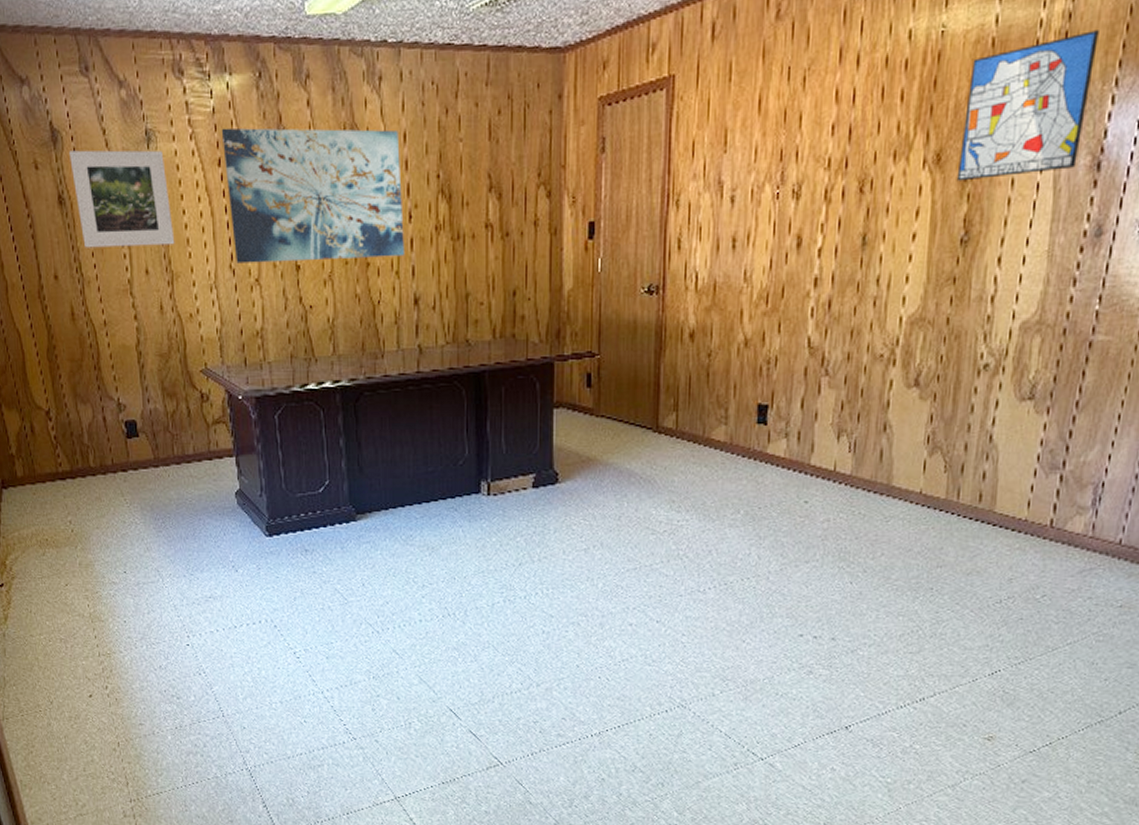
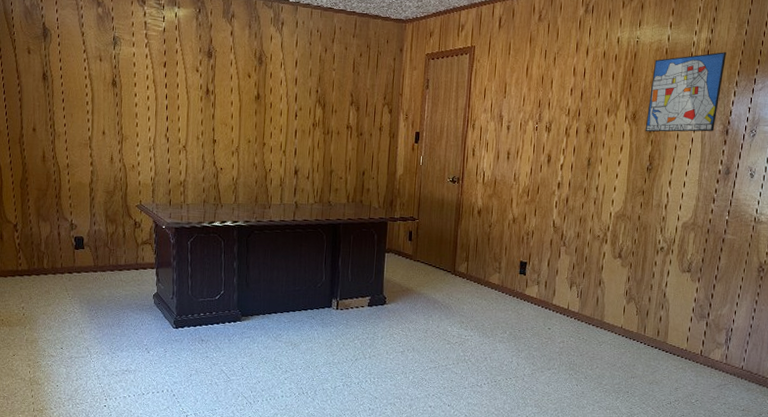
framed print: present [69,150,175,248] -> none [55,44,127,117]
wall art: present [221,127,404,264] -> none [168,42,293,141]

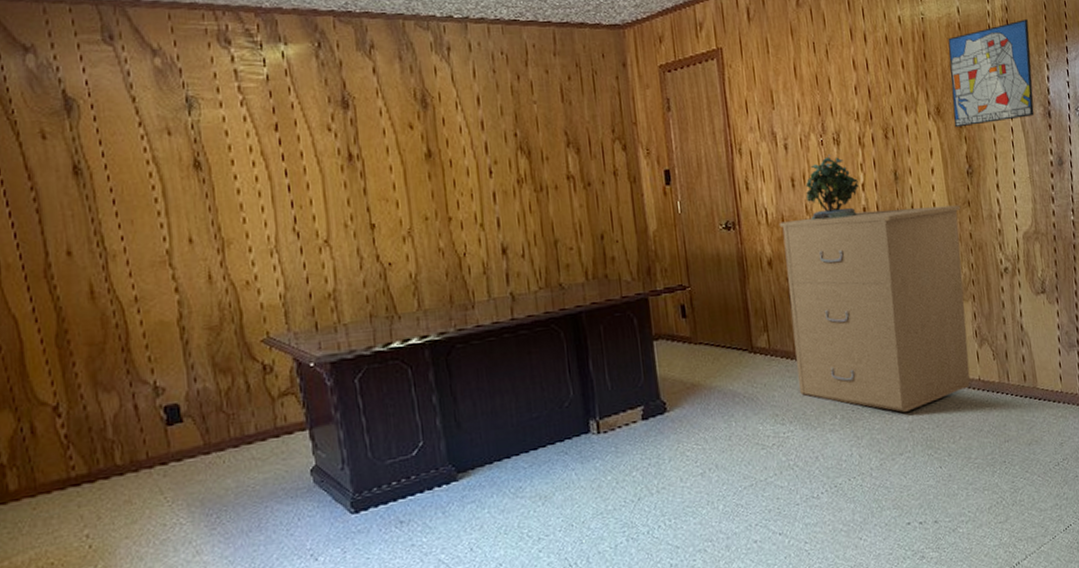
filing cabinet: none [482,183,636,340] -> present [779,205,970,412]
potted plant: none [516,139,559,189] -> present [805,155,860,221]

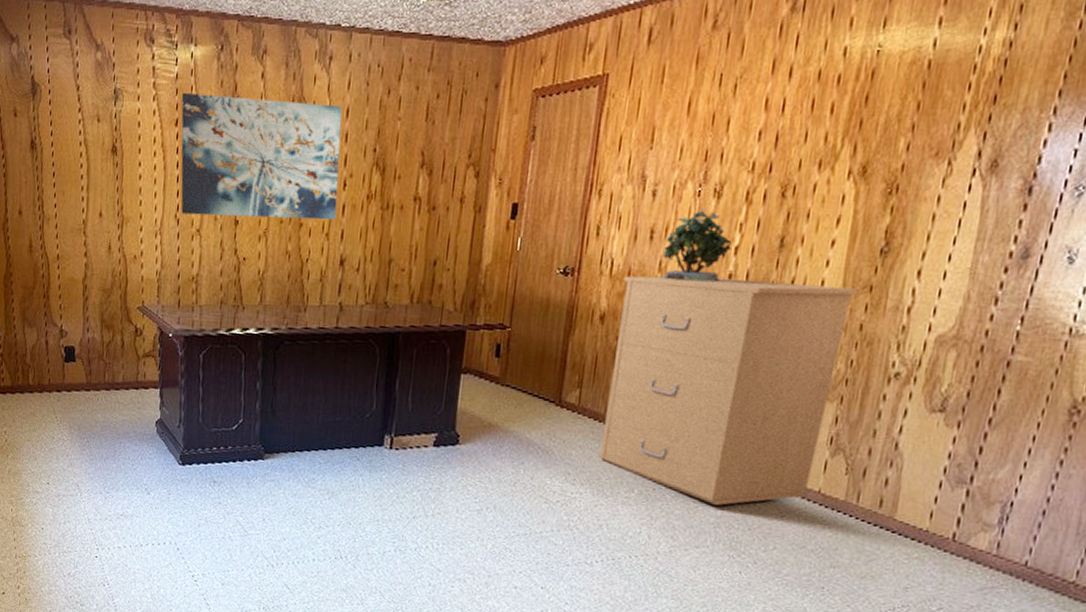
wall art: none [277,94,487,226] -> present [181,92,342,221]
wall art: present [948,19,1035,128] -> none [880,60,1040,195]

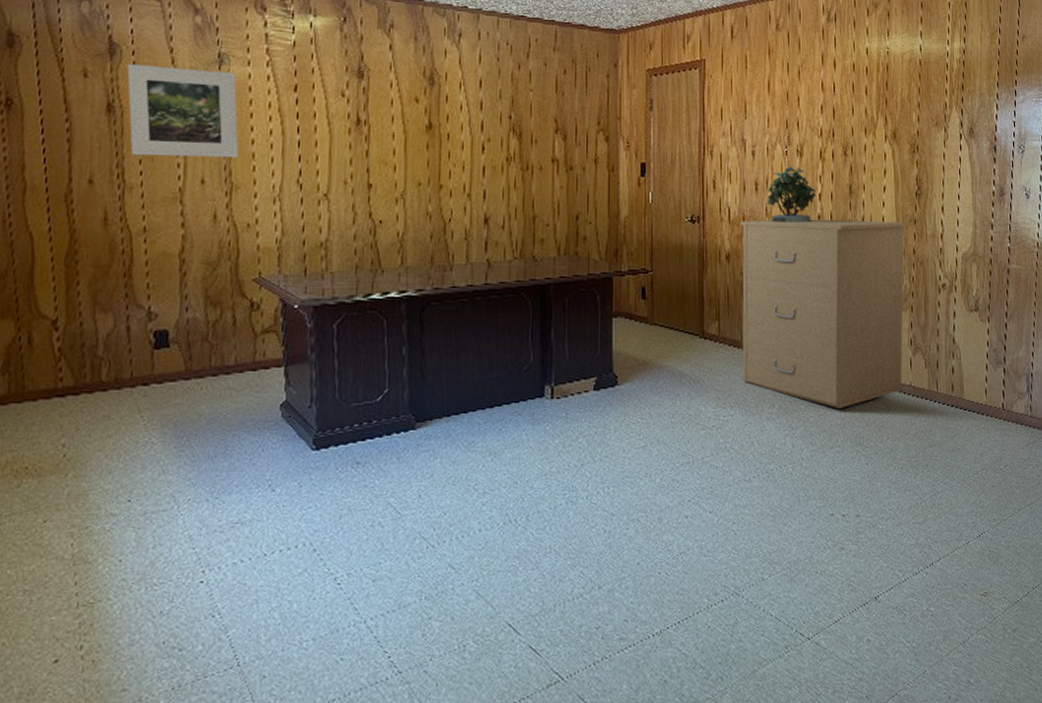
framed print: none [45,102,129,193] -> present [127,64,239,158]
wall art: present [181,92,342,221] -> none [300,59,477,182]

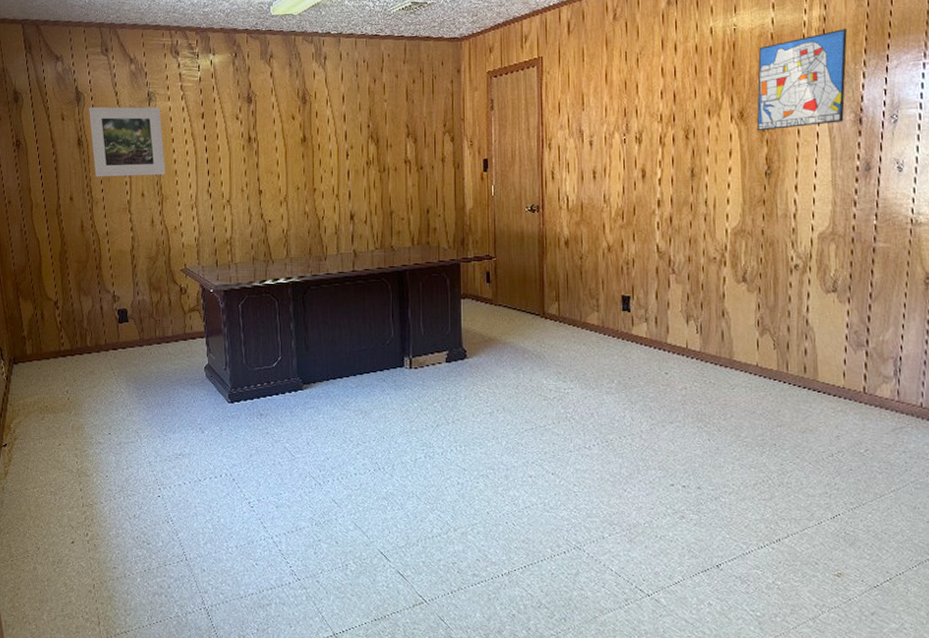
filing cabinet: present [740,219,908,408] -> none [578,203,756,386]
potted plant: present [768,165,817,223] -> none [606,152,657,209]
wall art: none [908,62,983,153] -> present [756,29,847,131]

